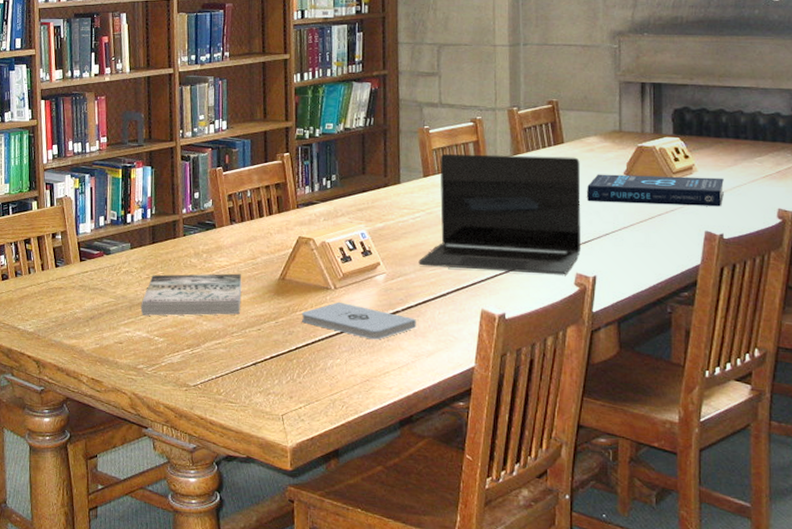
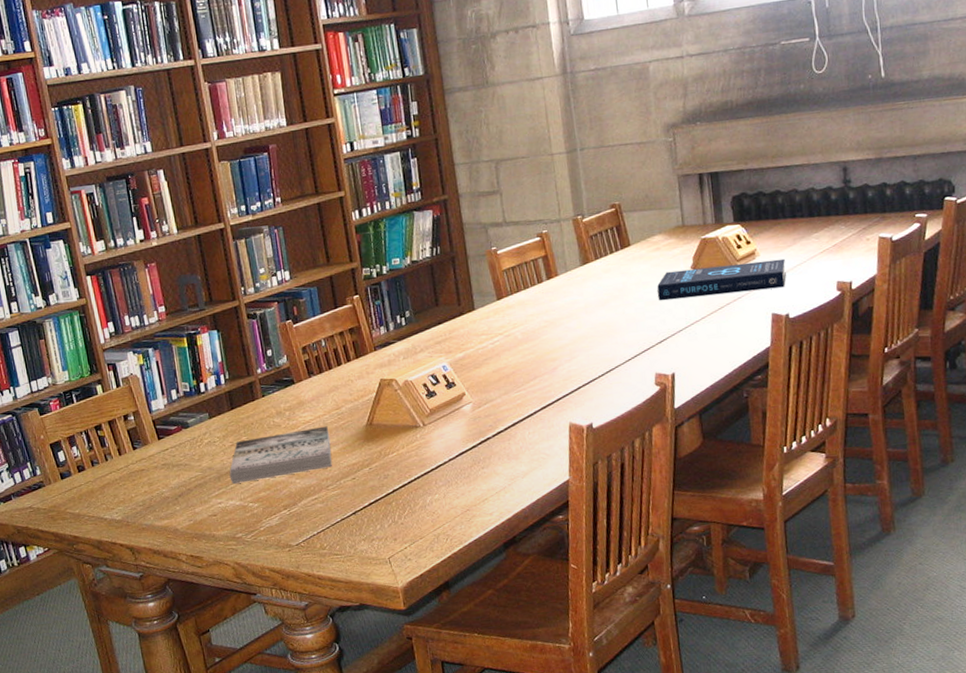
notepad: present [301,302,416,340] -> none [393,438,508,470]
laptop: present [418,153,581,275] -> none [503,258,658,389]

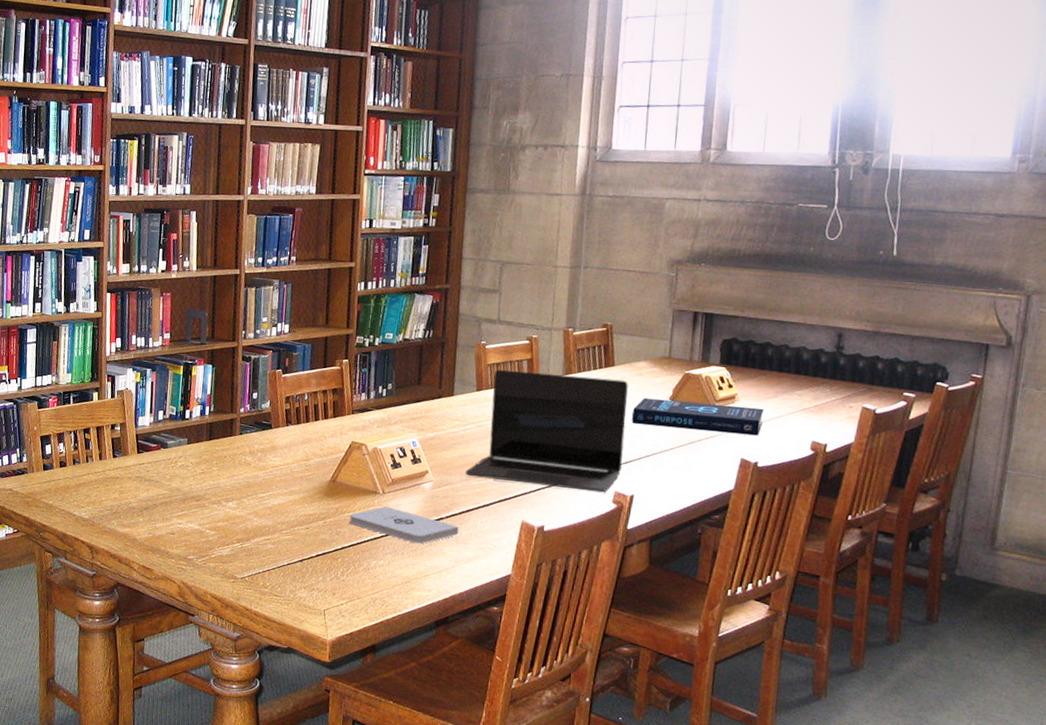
book: present [229,426,332,484] -> none [194,470,294,513]
notepad: none [393,438,508,470] -> present [349,506,459,544]
laptop: none [503,258,658,389] -> present [465,369,628,493]

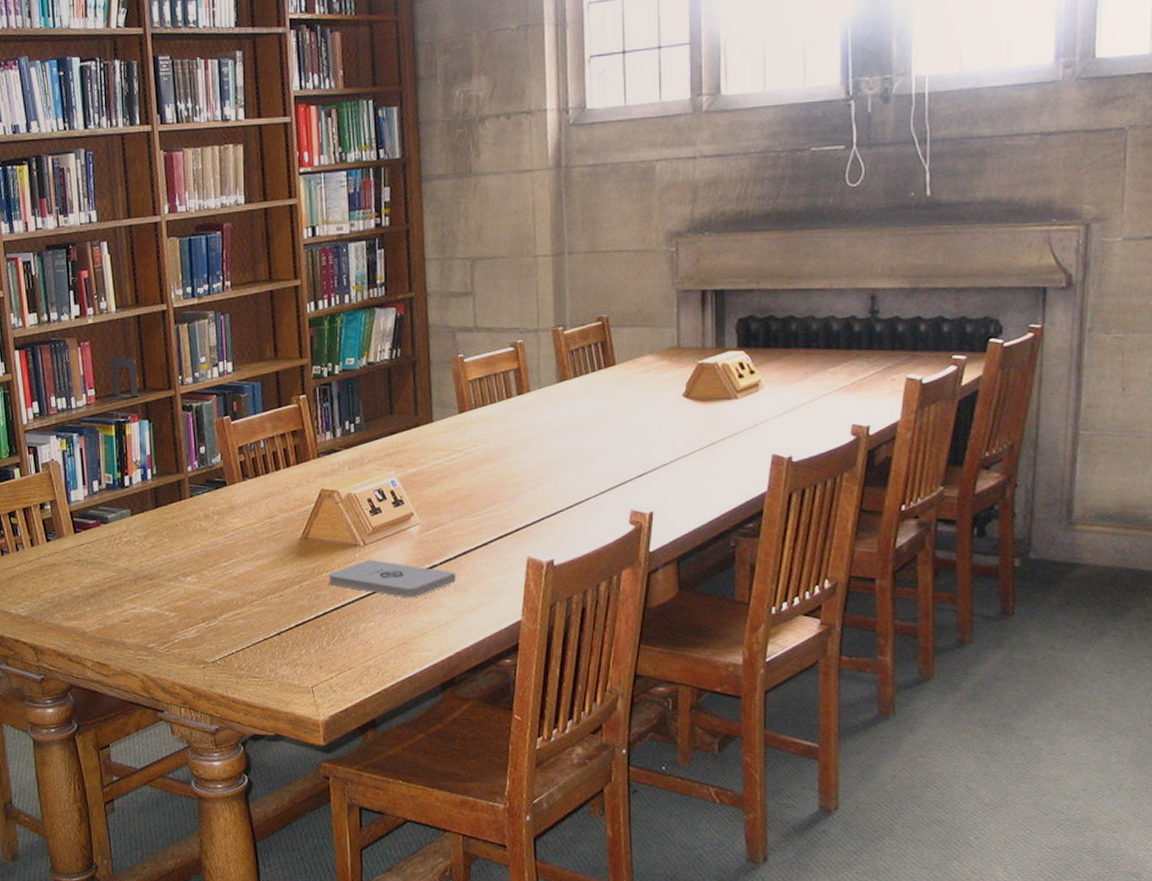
laptop: present [465,369,628,493] -> none [456,380,635,514]
book: present [632,398,764,436] -> none [642,394,793,429]

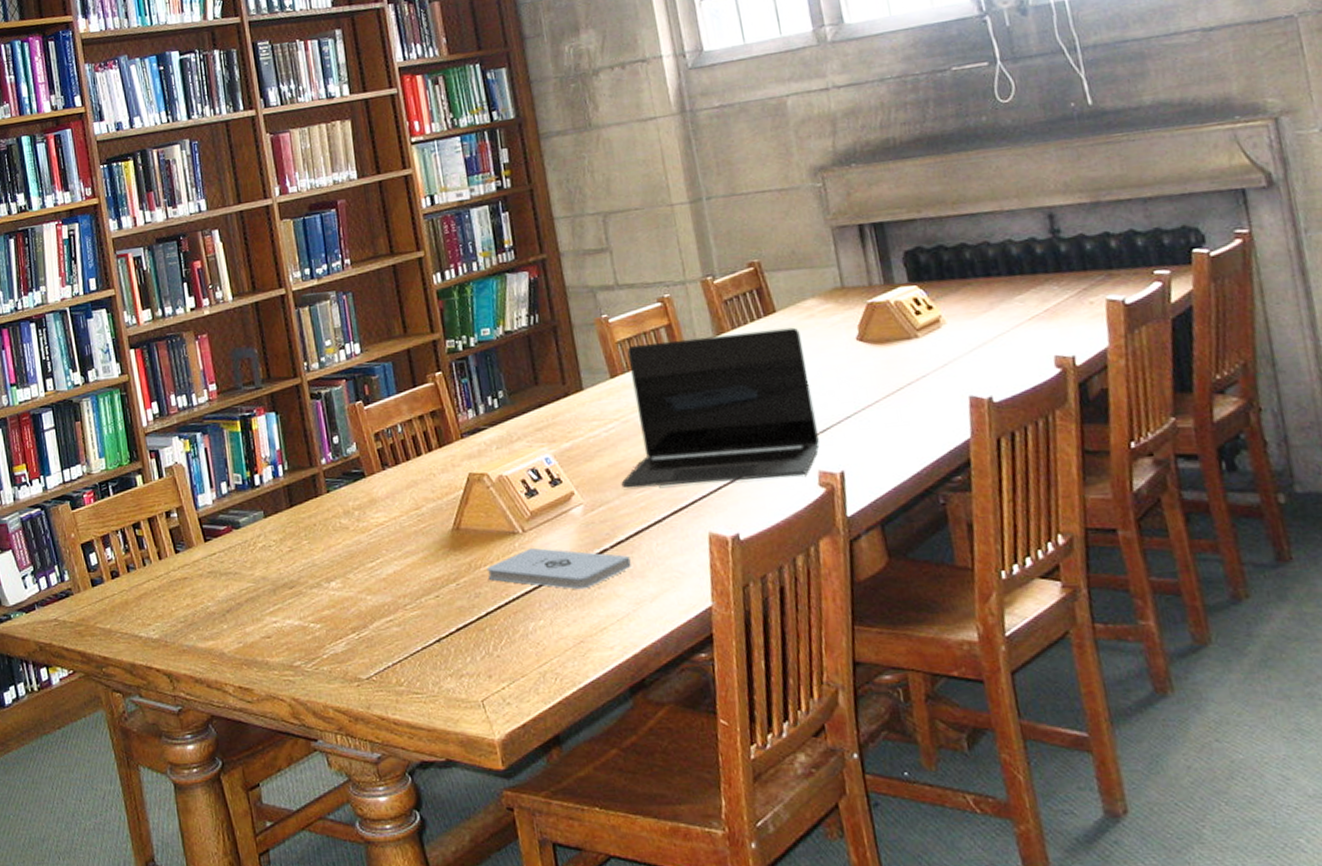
laptop: none [456,380,635,514] -> present [621,327,820,488]

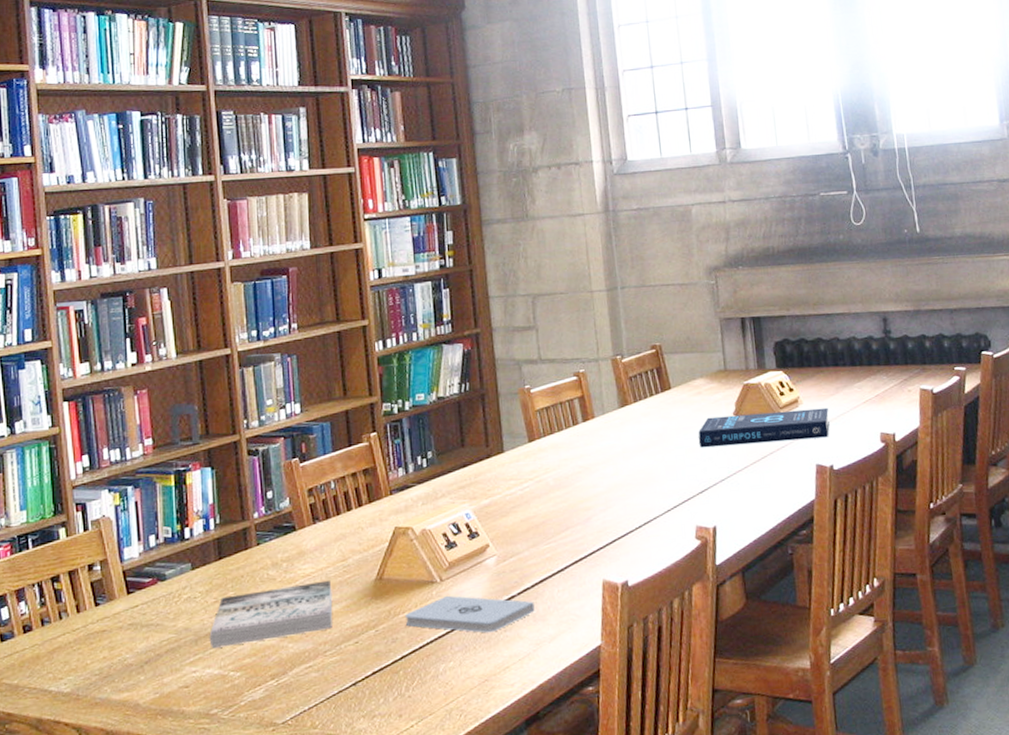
book: none [286,529,411,598] -> present [209,580,333,648]
laptop: present [621,327,820,488] -> none [531,402,698,541]
book: none [814,327,985,379] -> present [699,407,830,447]

